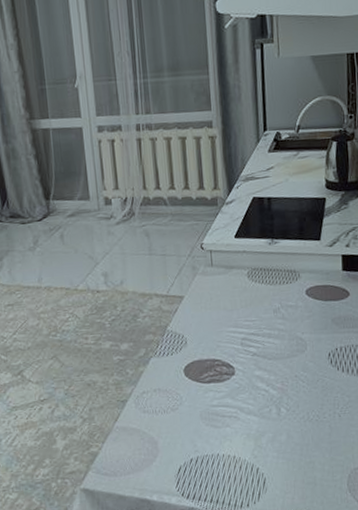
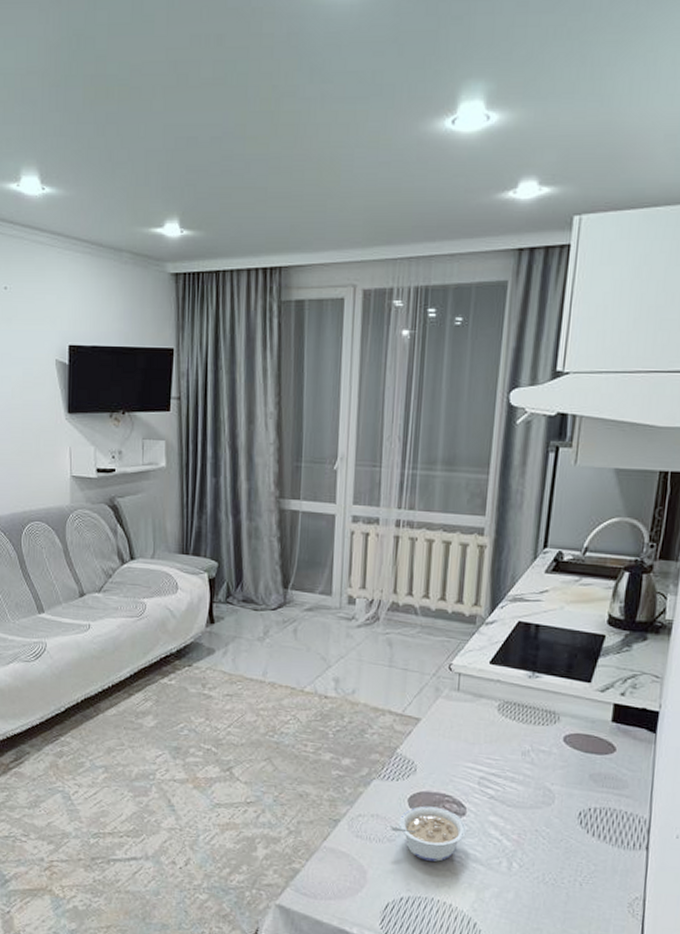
legume: none [171,372,238,422] -> present [390,806,467,862]

